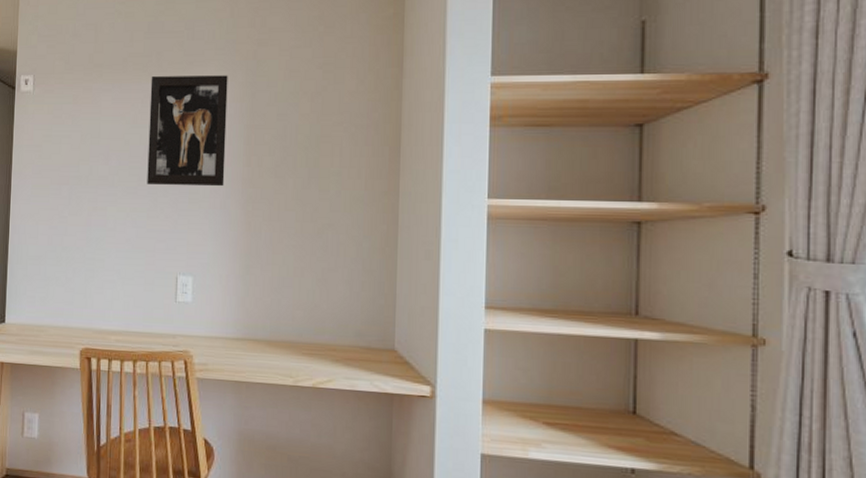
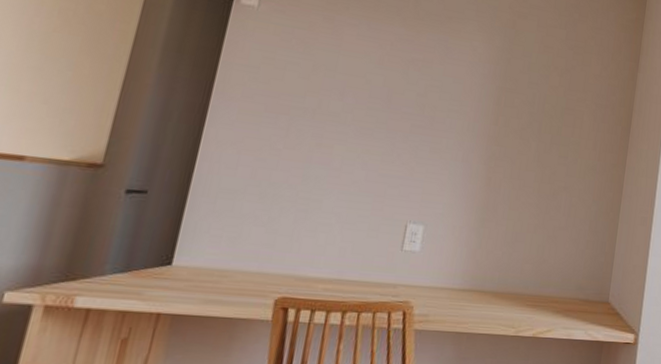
wall art: present [147,75,228,187] -> none [385,22,486,141]

